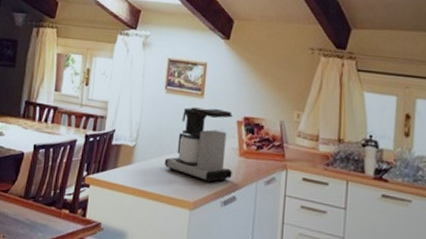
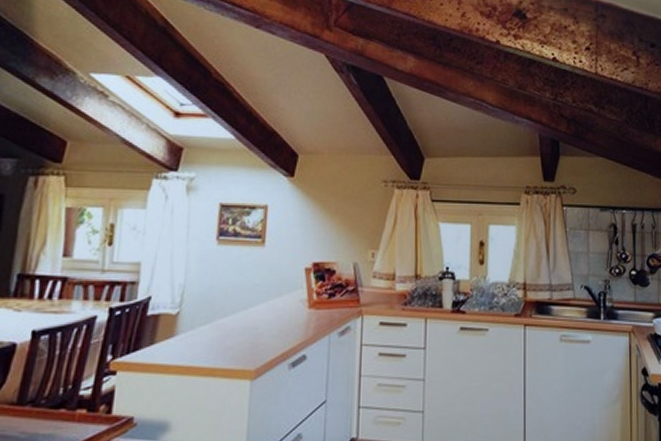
coffee maker: present [164,107,234,183] -> none [217,258,301,344]

